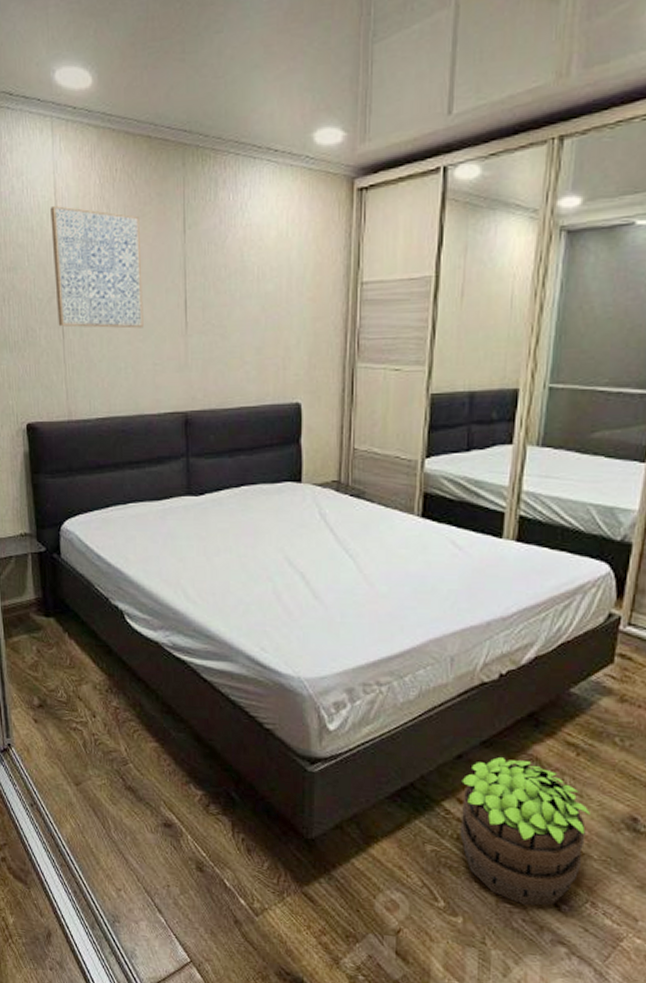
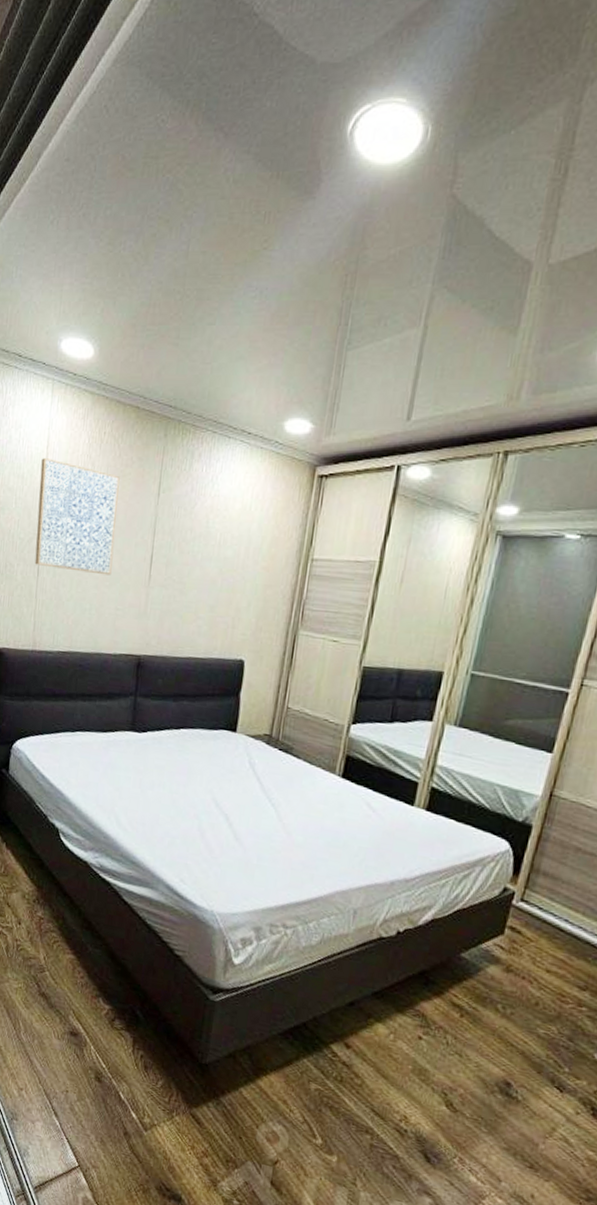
potted plant: present [460,757,590,906] -> none [343,1009,467,1156]

